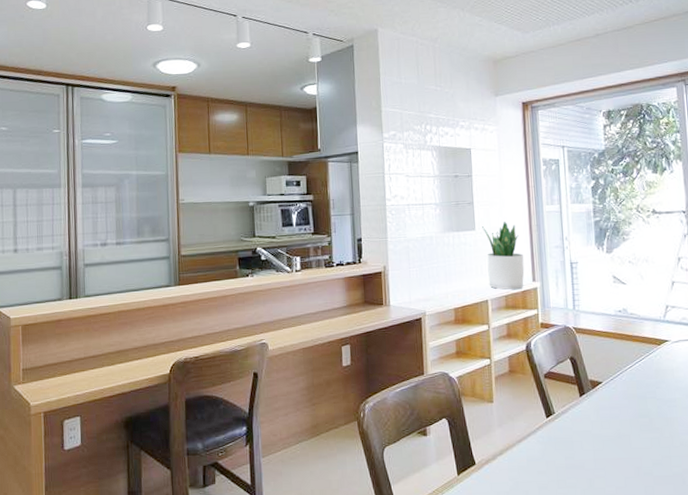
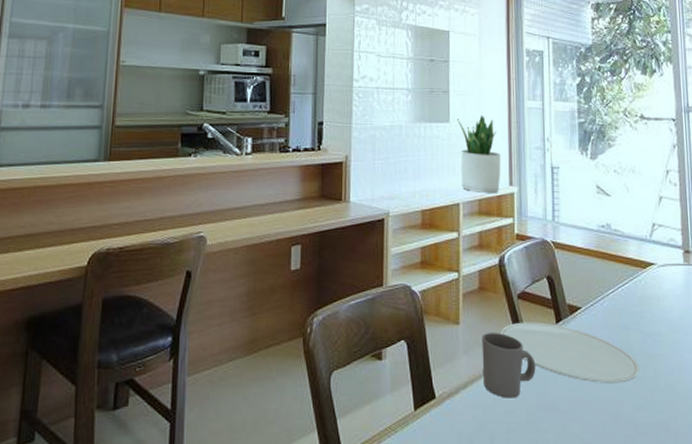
mug: none [513,408,563,461] -> present [481,333,536,398]
plate: none [530,397,657,445] -> present [500,322,640,383]

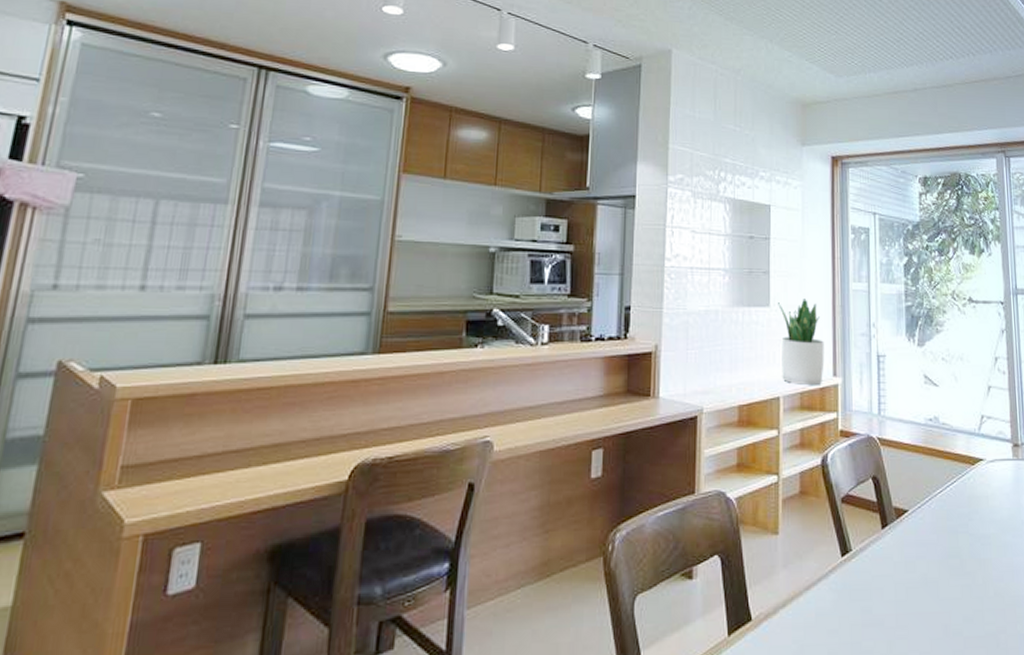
mug: present [481,333,536,398] -> none [802,542,860,616]
plate: present [500,322,640,383] -> none [822,528,969,594]

